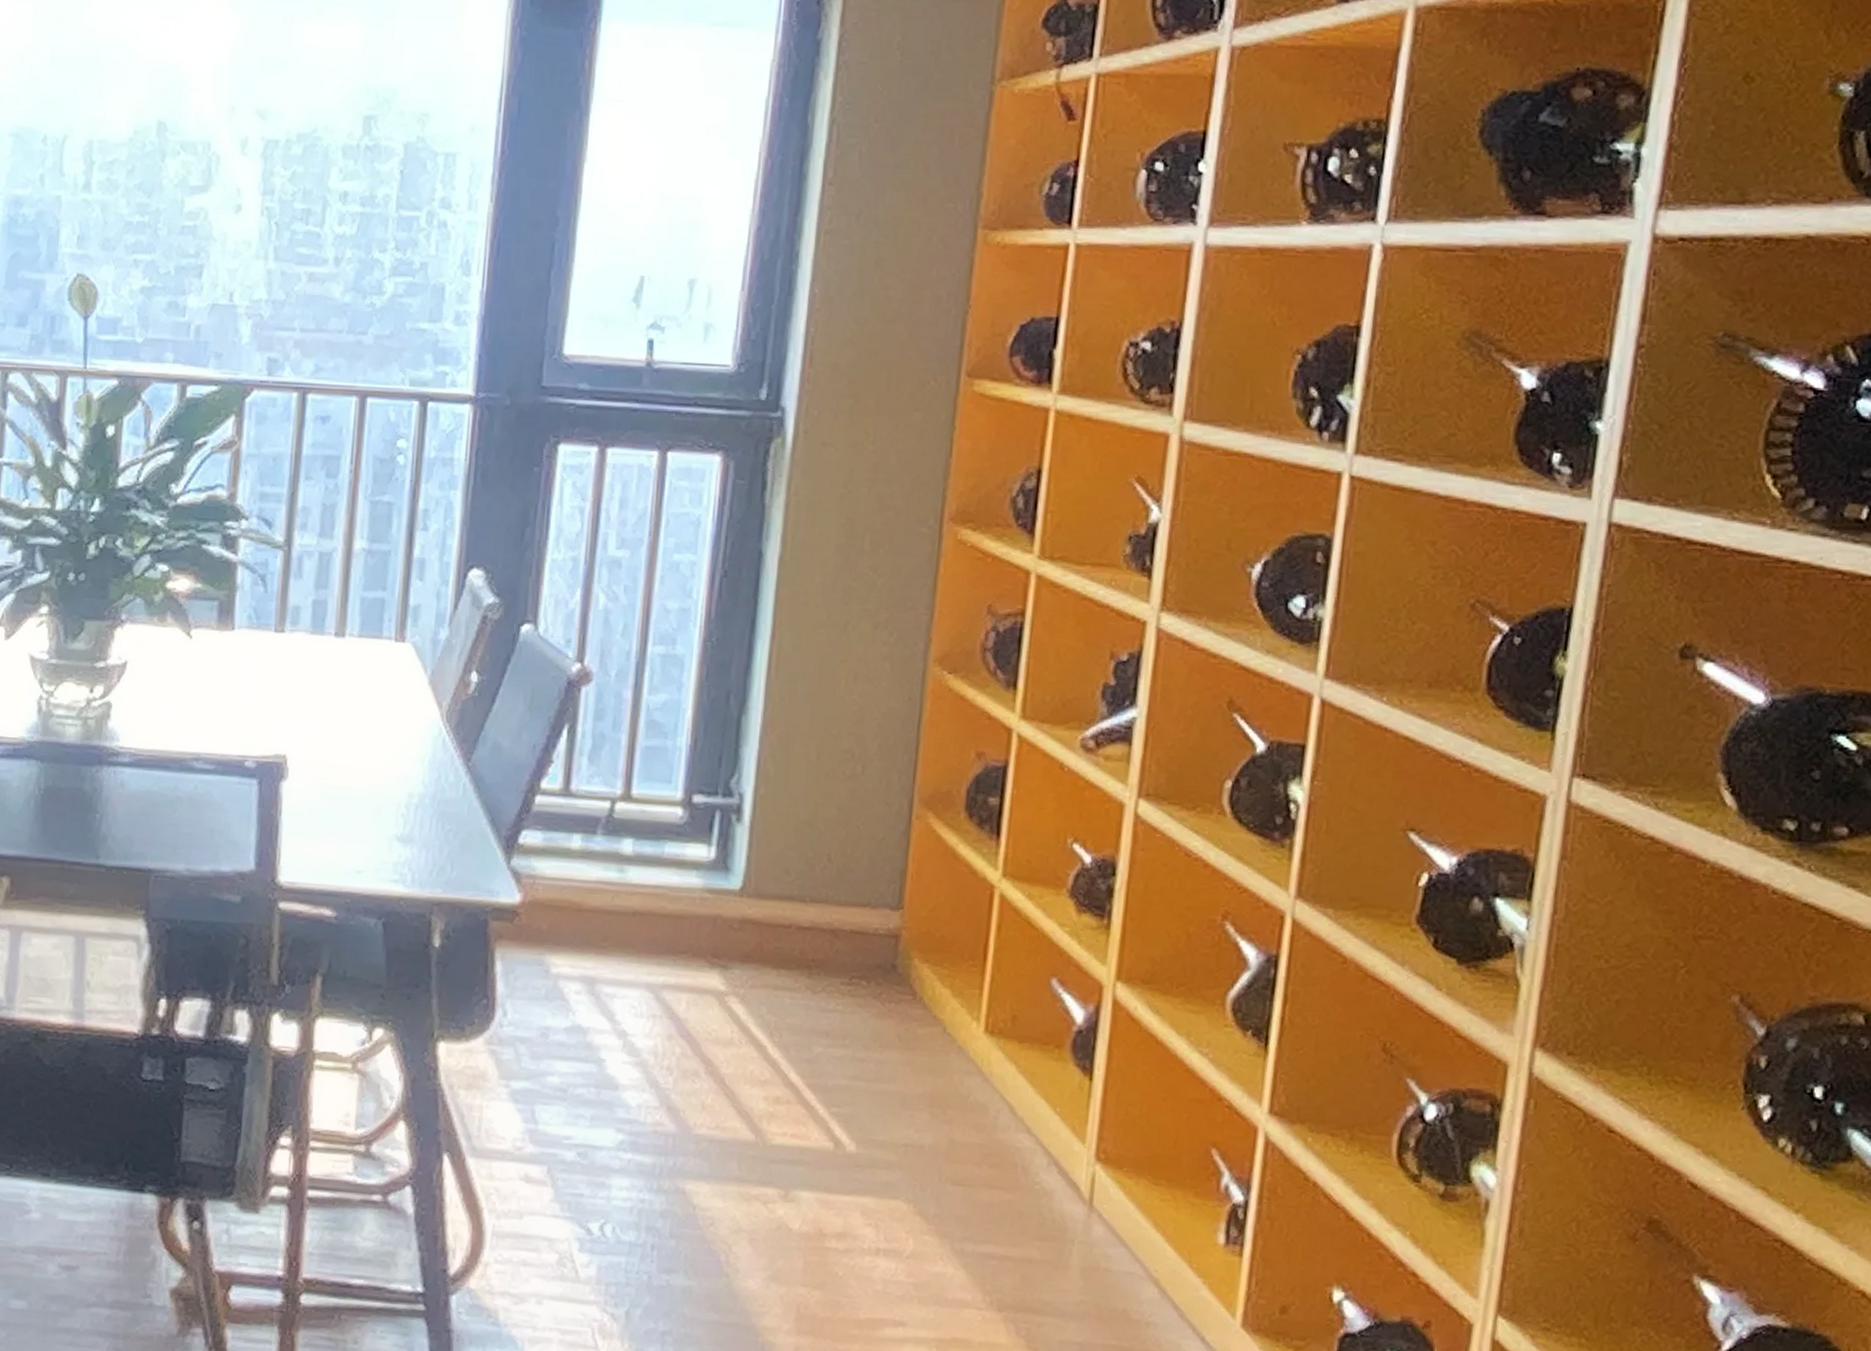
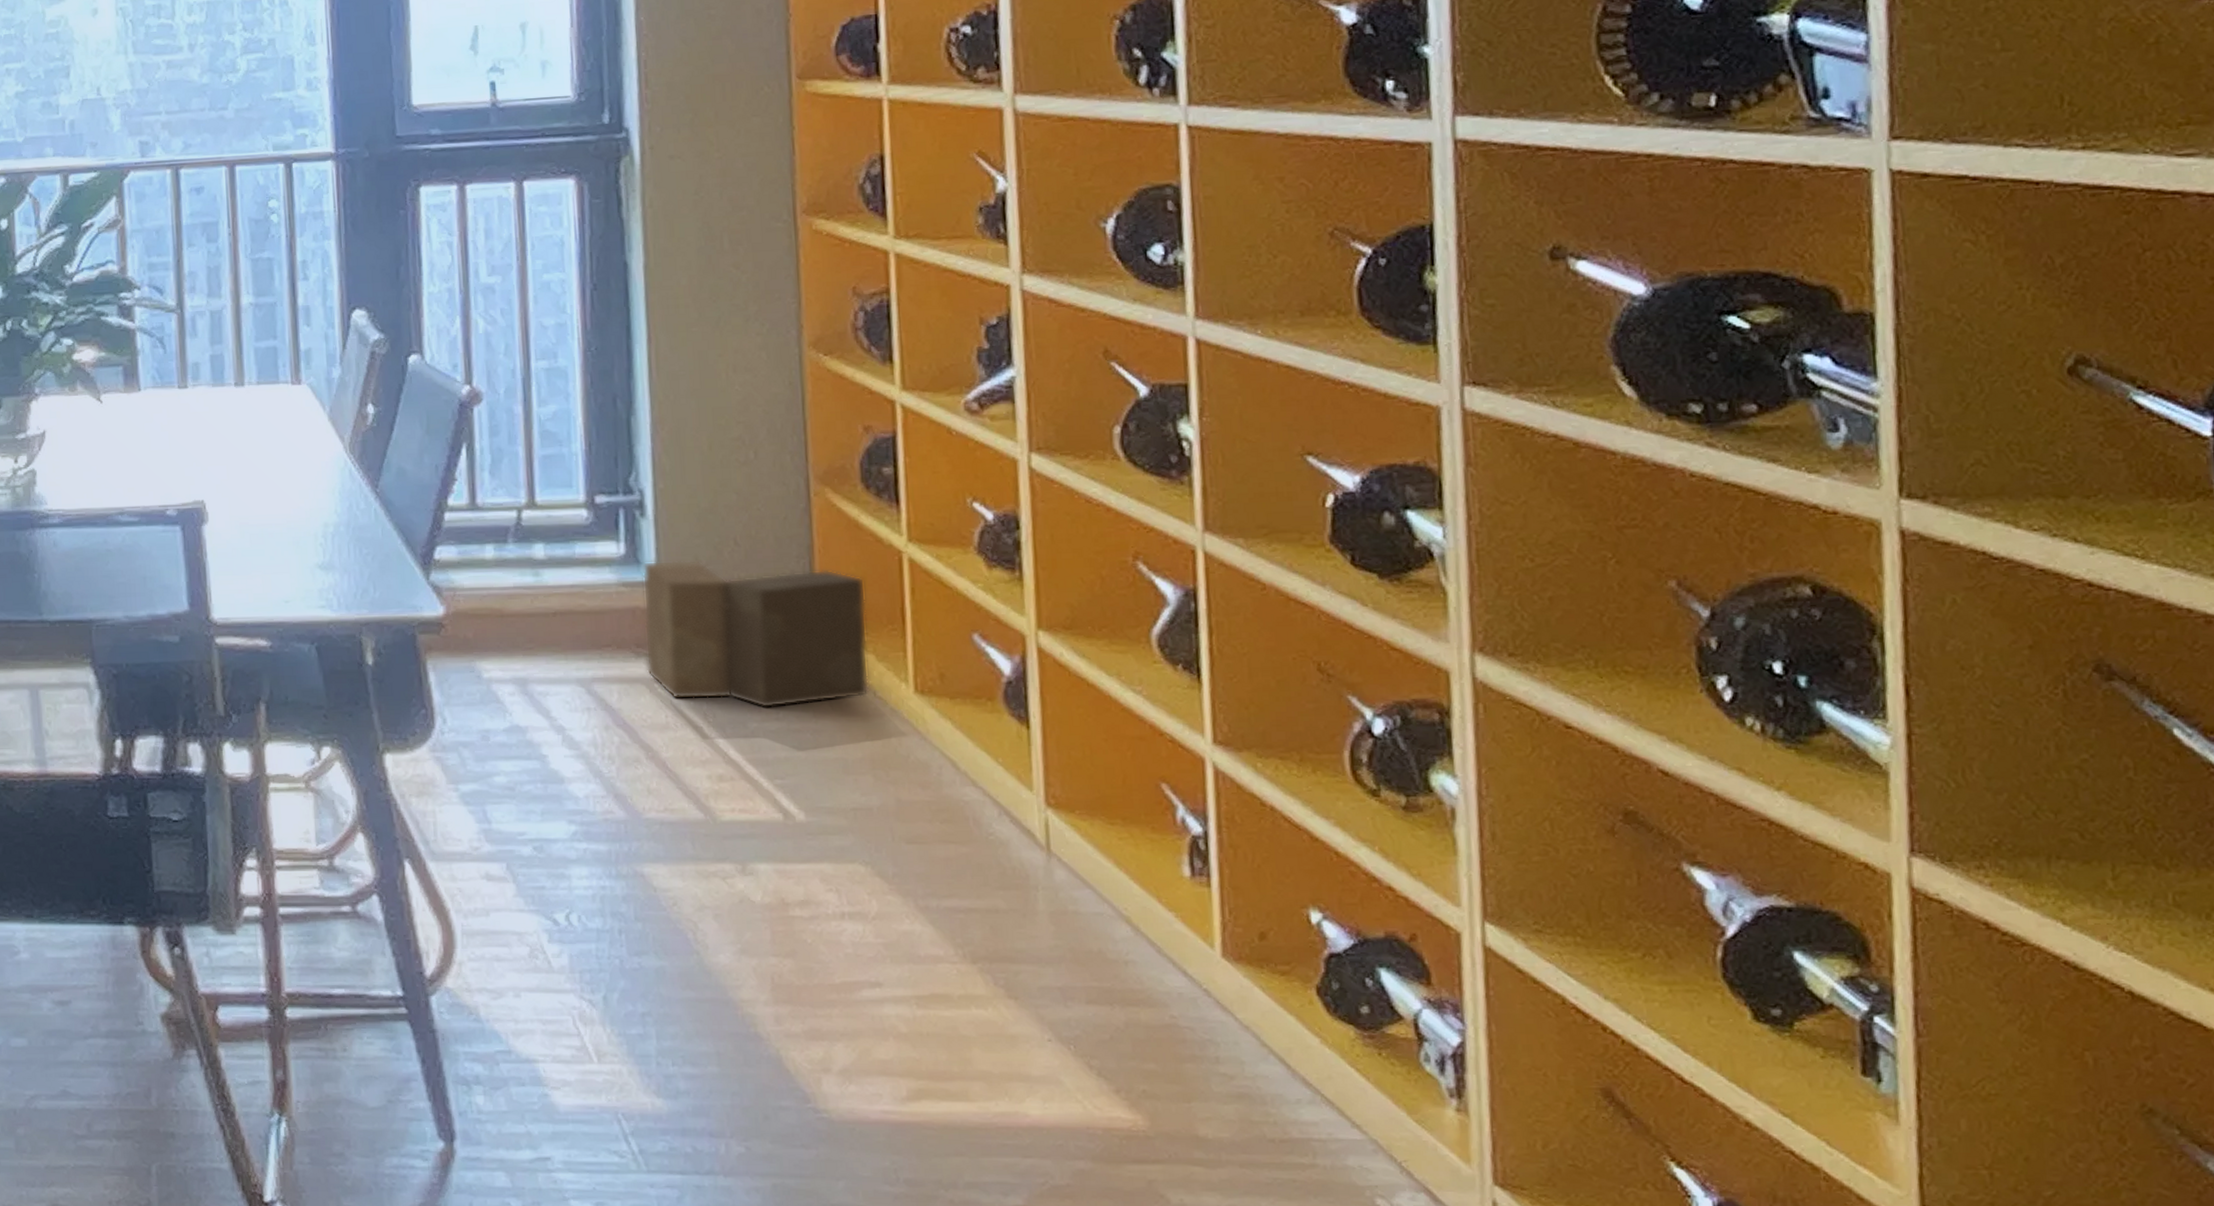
cardboard box: none [719,868,953,1034] -> present [642,560,869,709]

